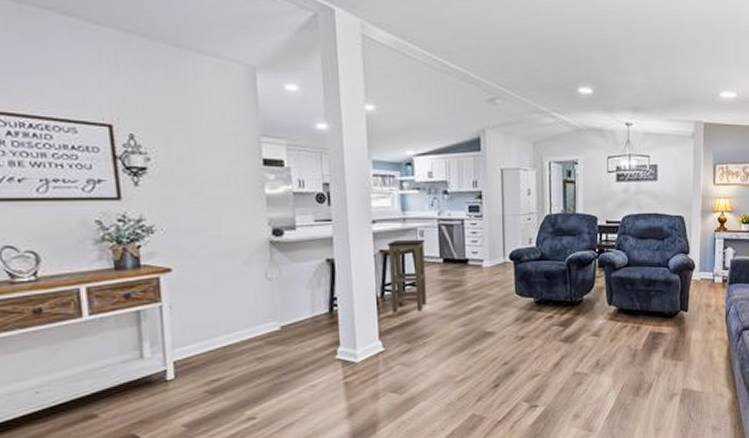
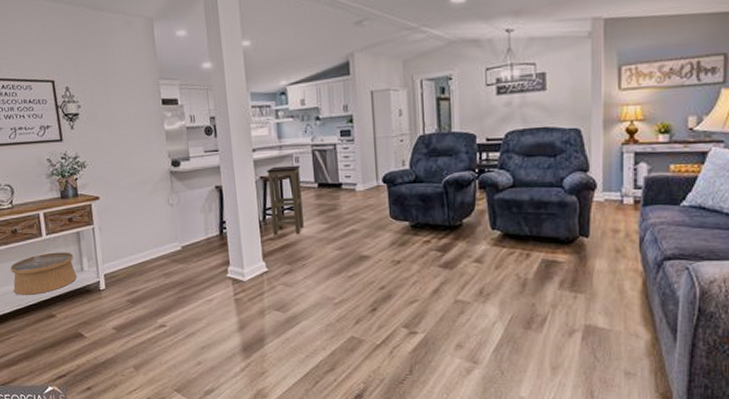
woven basket: none [29,335,134,393] -> present [10,252,77,295]

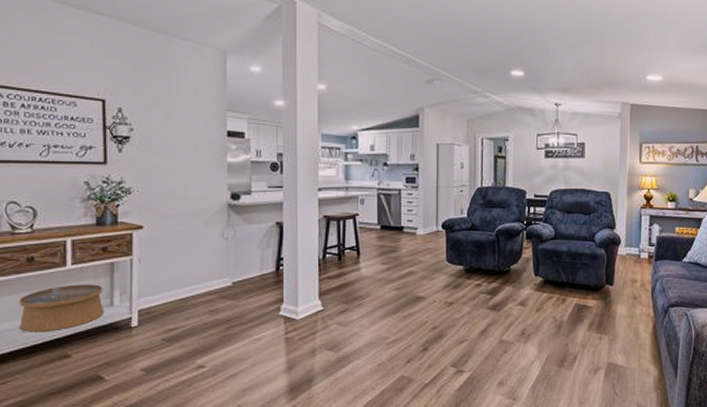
bar stool: present [267,165,304,236] -> none [331,206,365,274]

